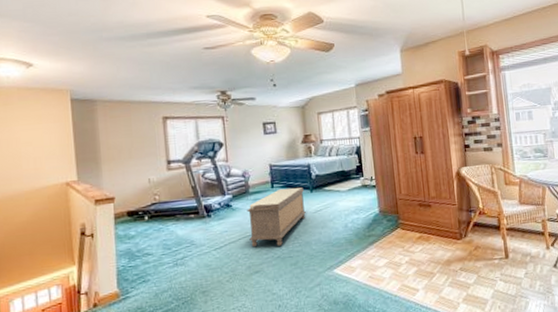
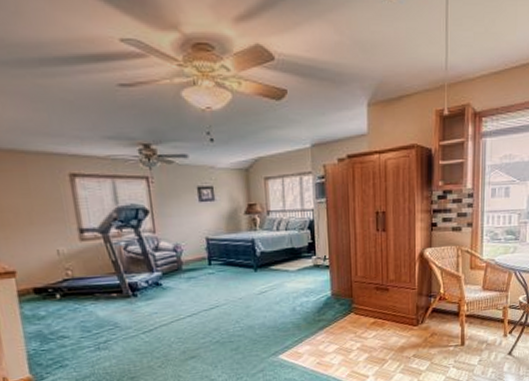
bench: present [247,187,306,246] -> none [180,265,249,330]

